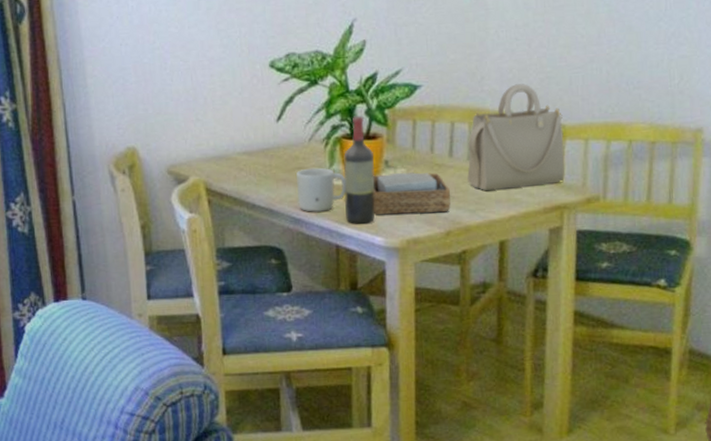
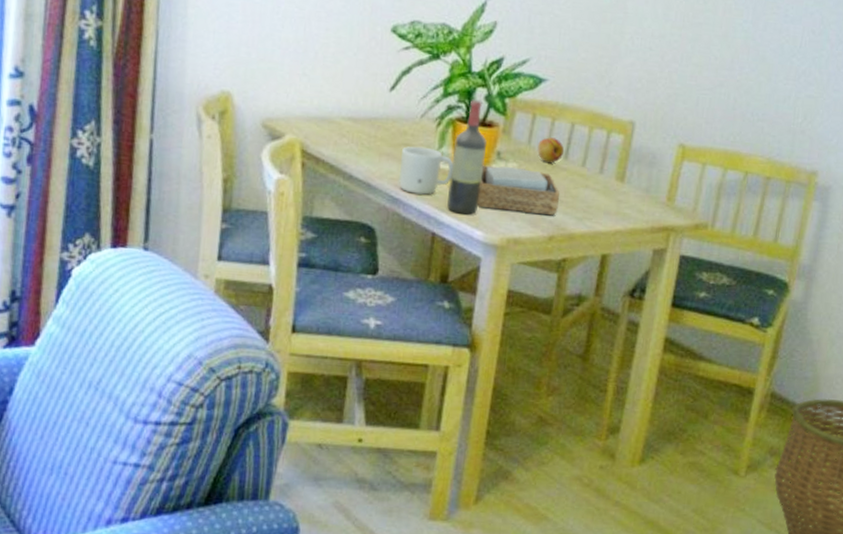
fruit: none [422,139,449,164] -> present [537,137,565,164]
handbag: present [466,84,565,190] -> none [578,95,684,204]

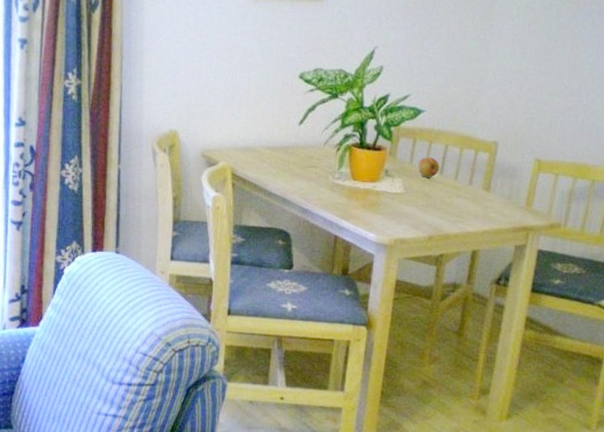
mug: present [399,146,454,195] -> none [308,167,351,206]
wine bottle: present [446,99,487,215] -> none [345,128,377,221]
napkin holder: present [478,165,560,216] -> none [370,181,437,220]

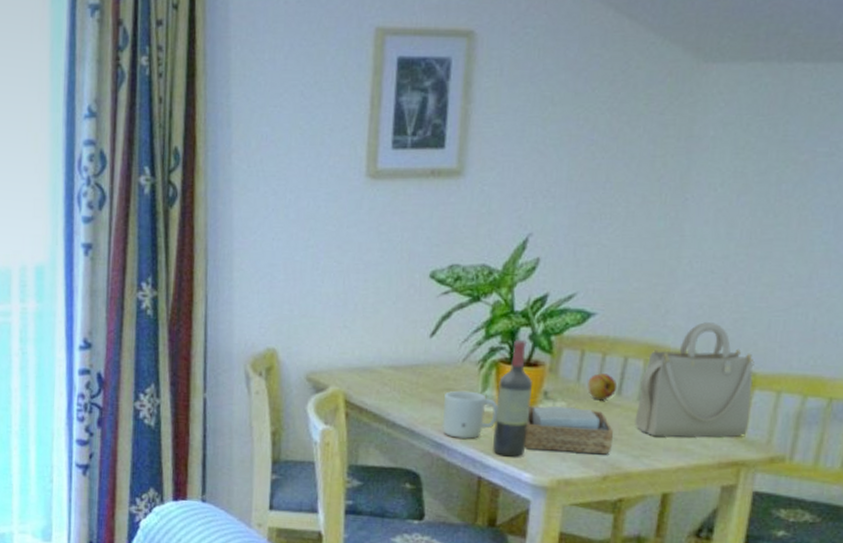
mug: none [308,167,351,206] -> present [442,390,498,440]
wine bottle: none [345,128,377,221] -> present [492,339,532,457]
napkin holder: none [370,181,437,220] -> present [525,405,613,455]
handbag: none [452,120,540,208] -> present [633,322,754,437]

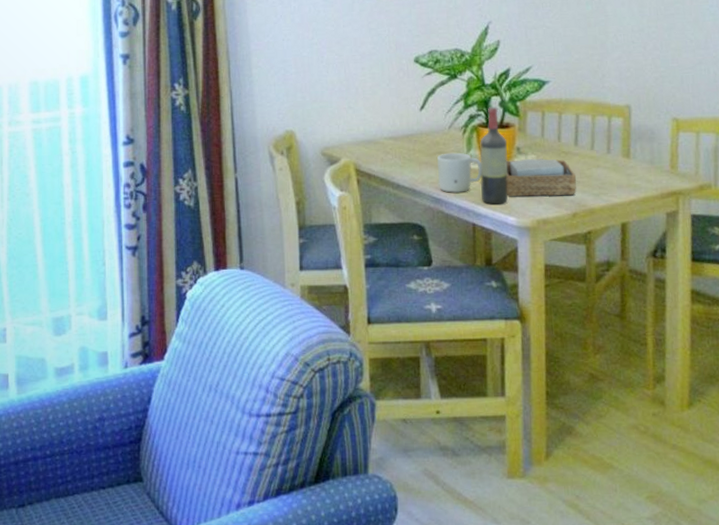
fruit: present [587,373,618,401] -> none [550,129,574,151]
handbag: present [633,322,754,437] -> none [590,81,679,176]

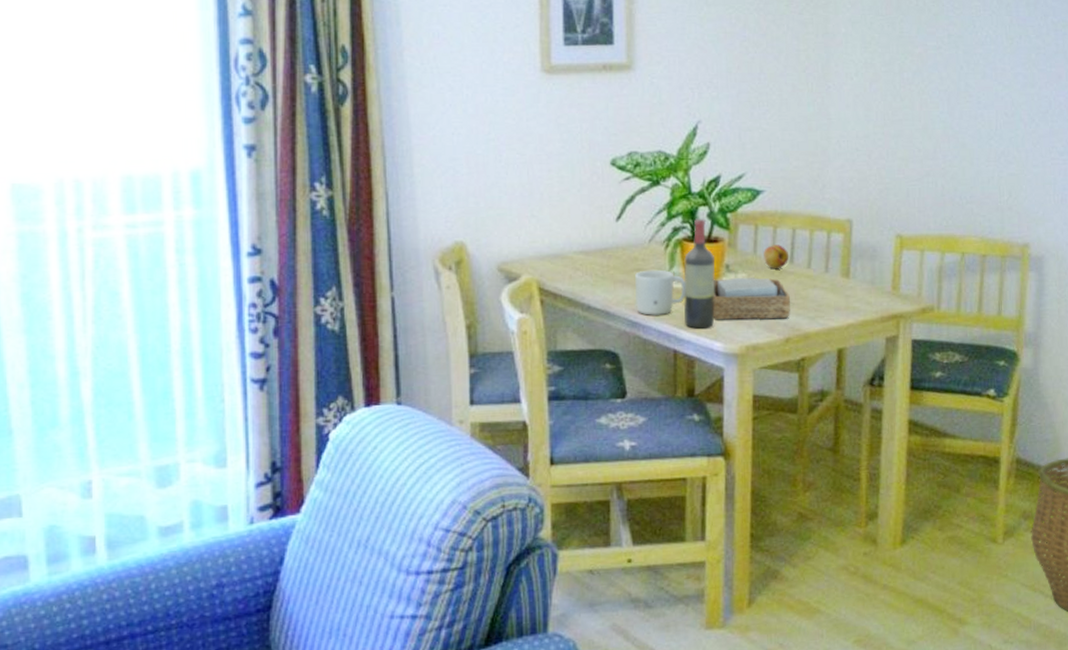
fruit: none [550,129,574,151] -> present [764,245,790,269]

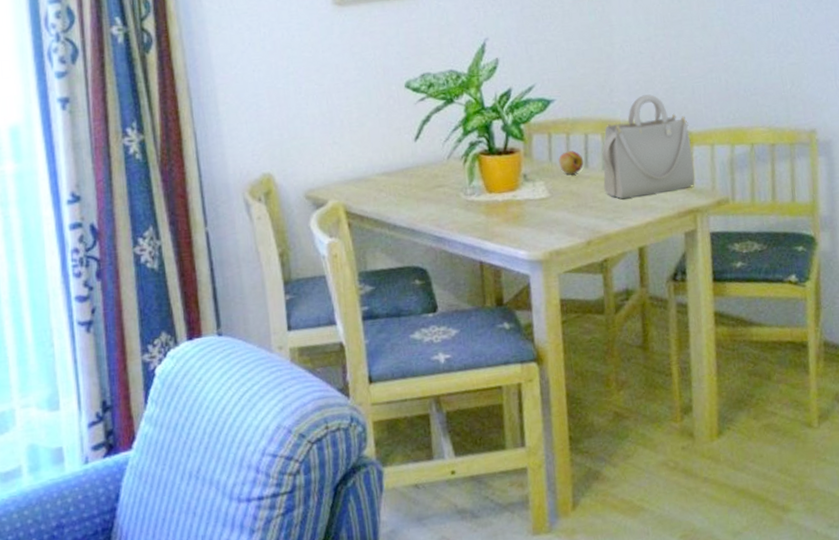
mug: present [635,269,686,316] -> none [437,184,487,230]
wine bottle: present [683,218,716,329] -> none [483,131,517,239]
napkin holder: present [713,278,790,320] -> none [513,184,590,229]
handbag: none [806,193,902,298] -> present [602,94,695,199]

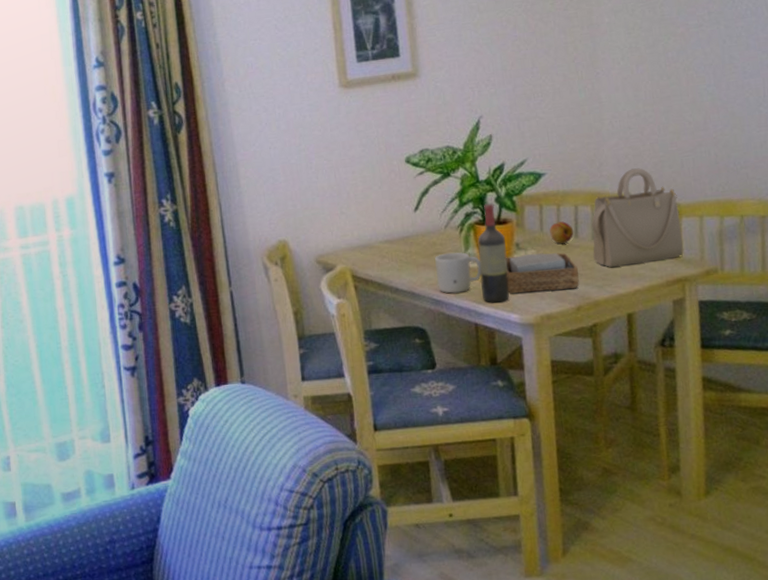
mug: none [437,184,487,230] -> present [435,252,481,294]
wine bottle: none [483,131,517,239] -> present [477,203,510,303]
napkin holder: none [513,184,590,229] -> present [506,252,579,294]

